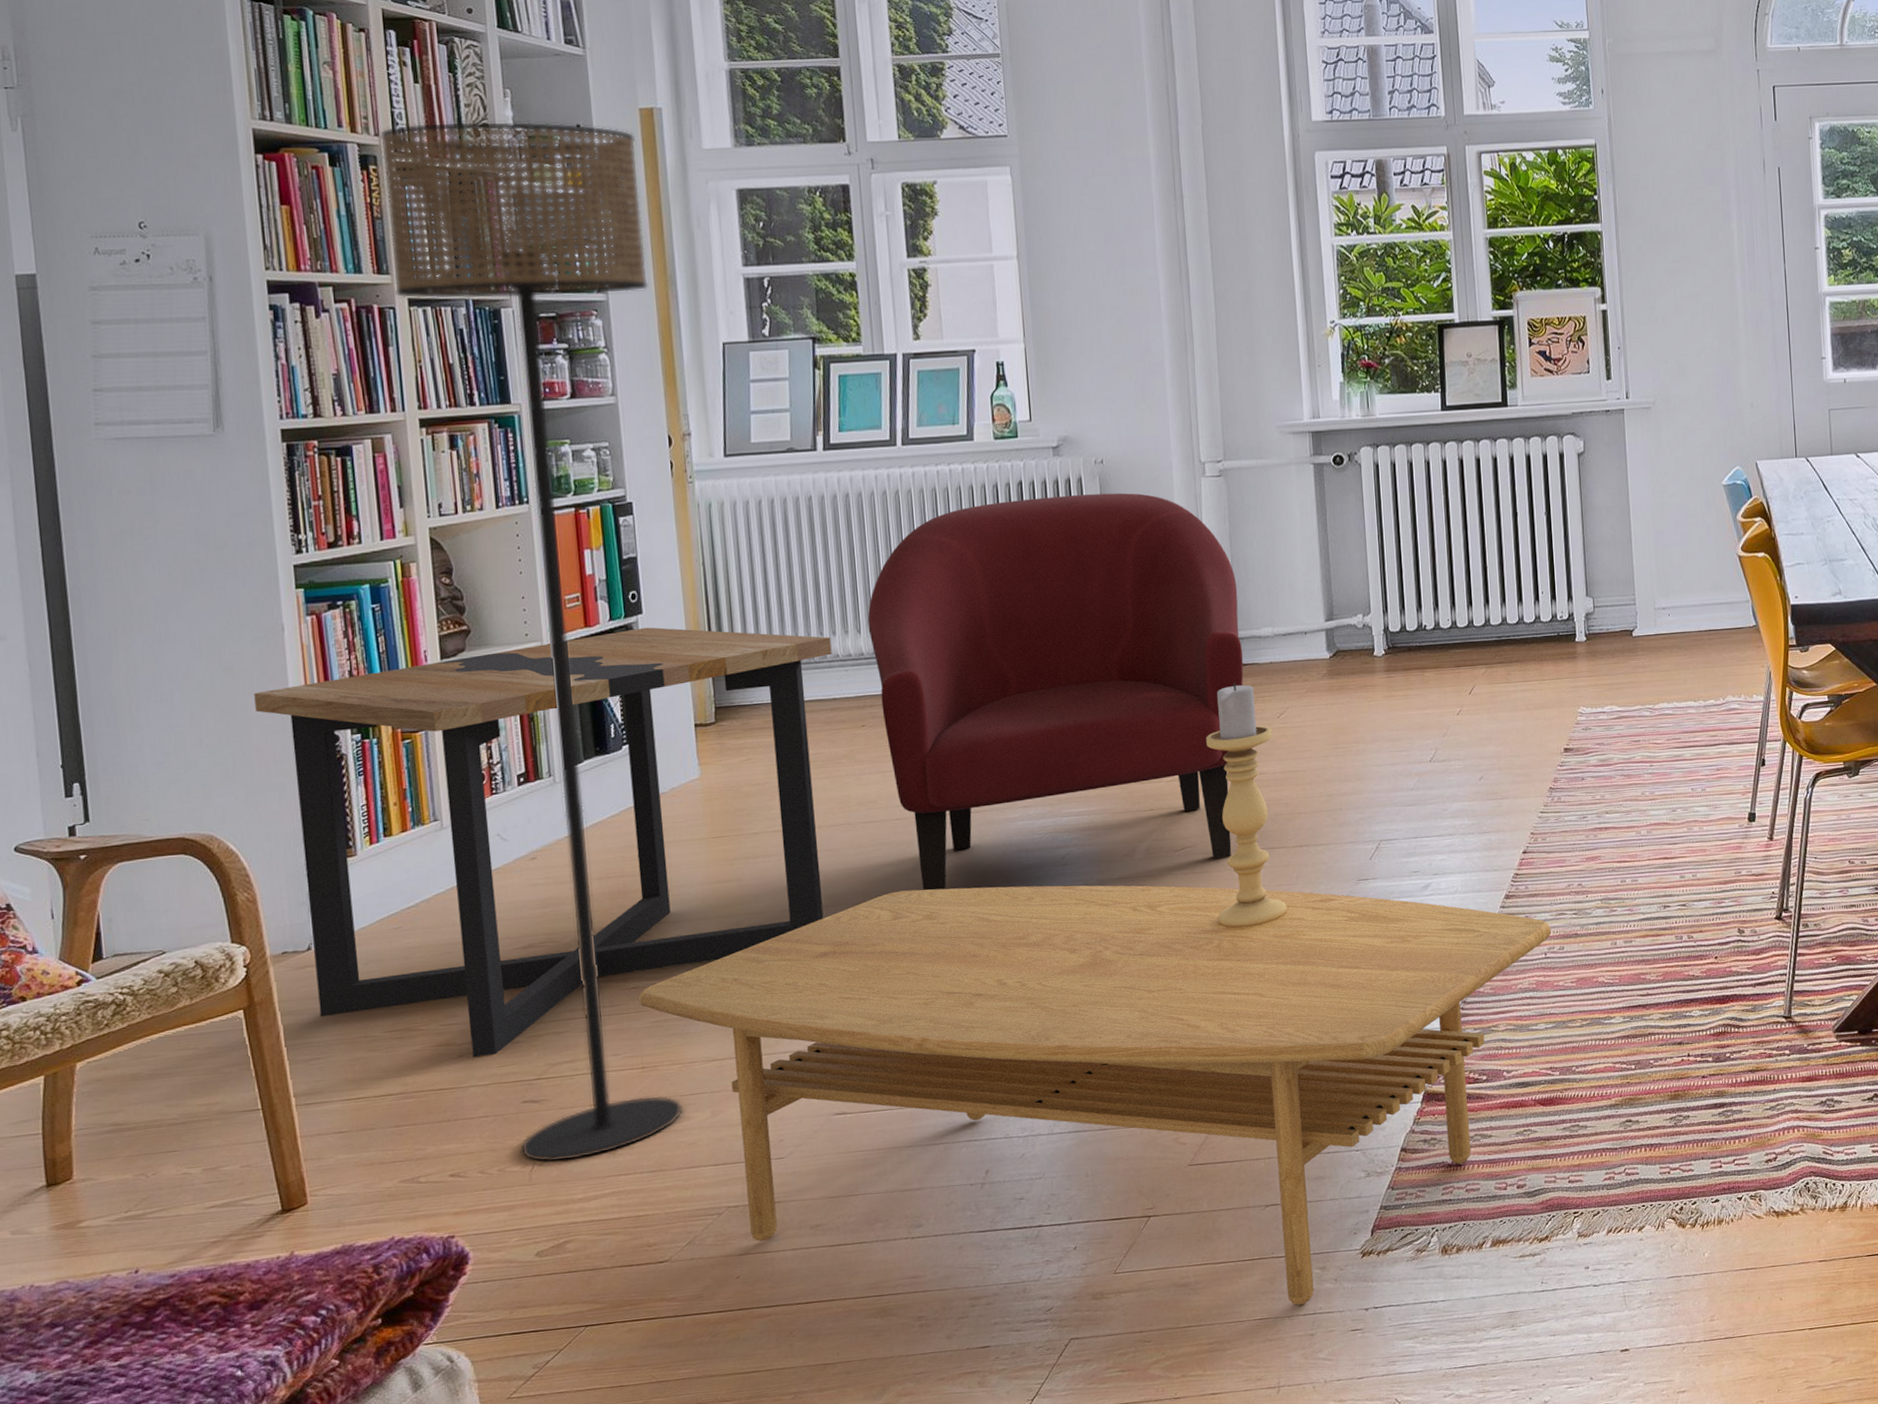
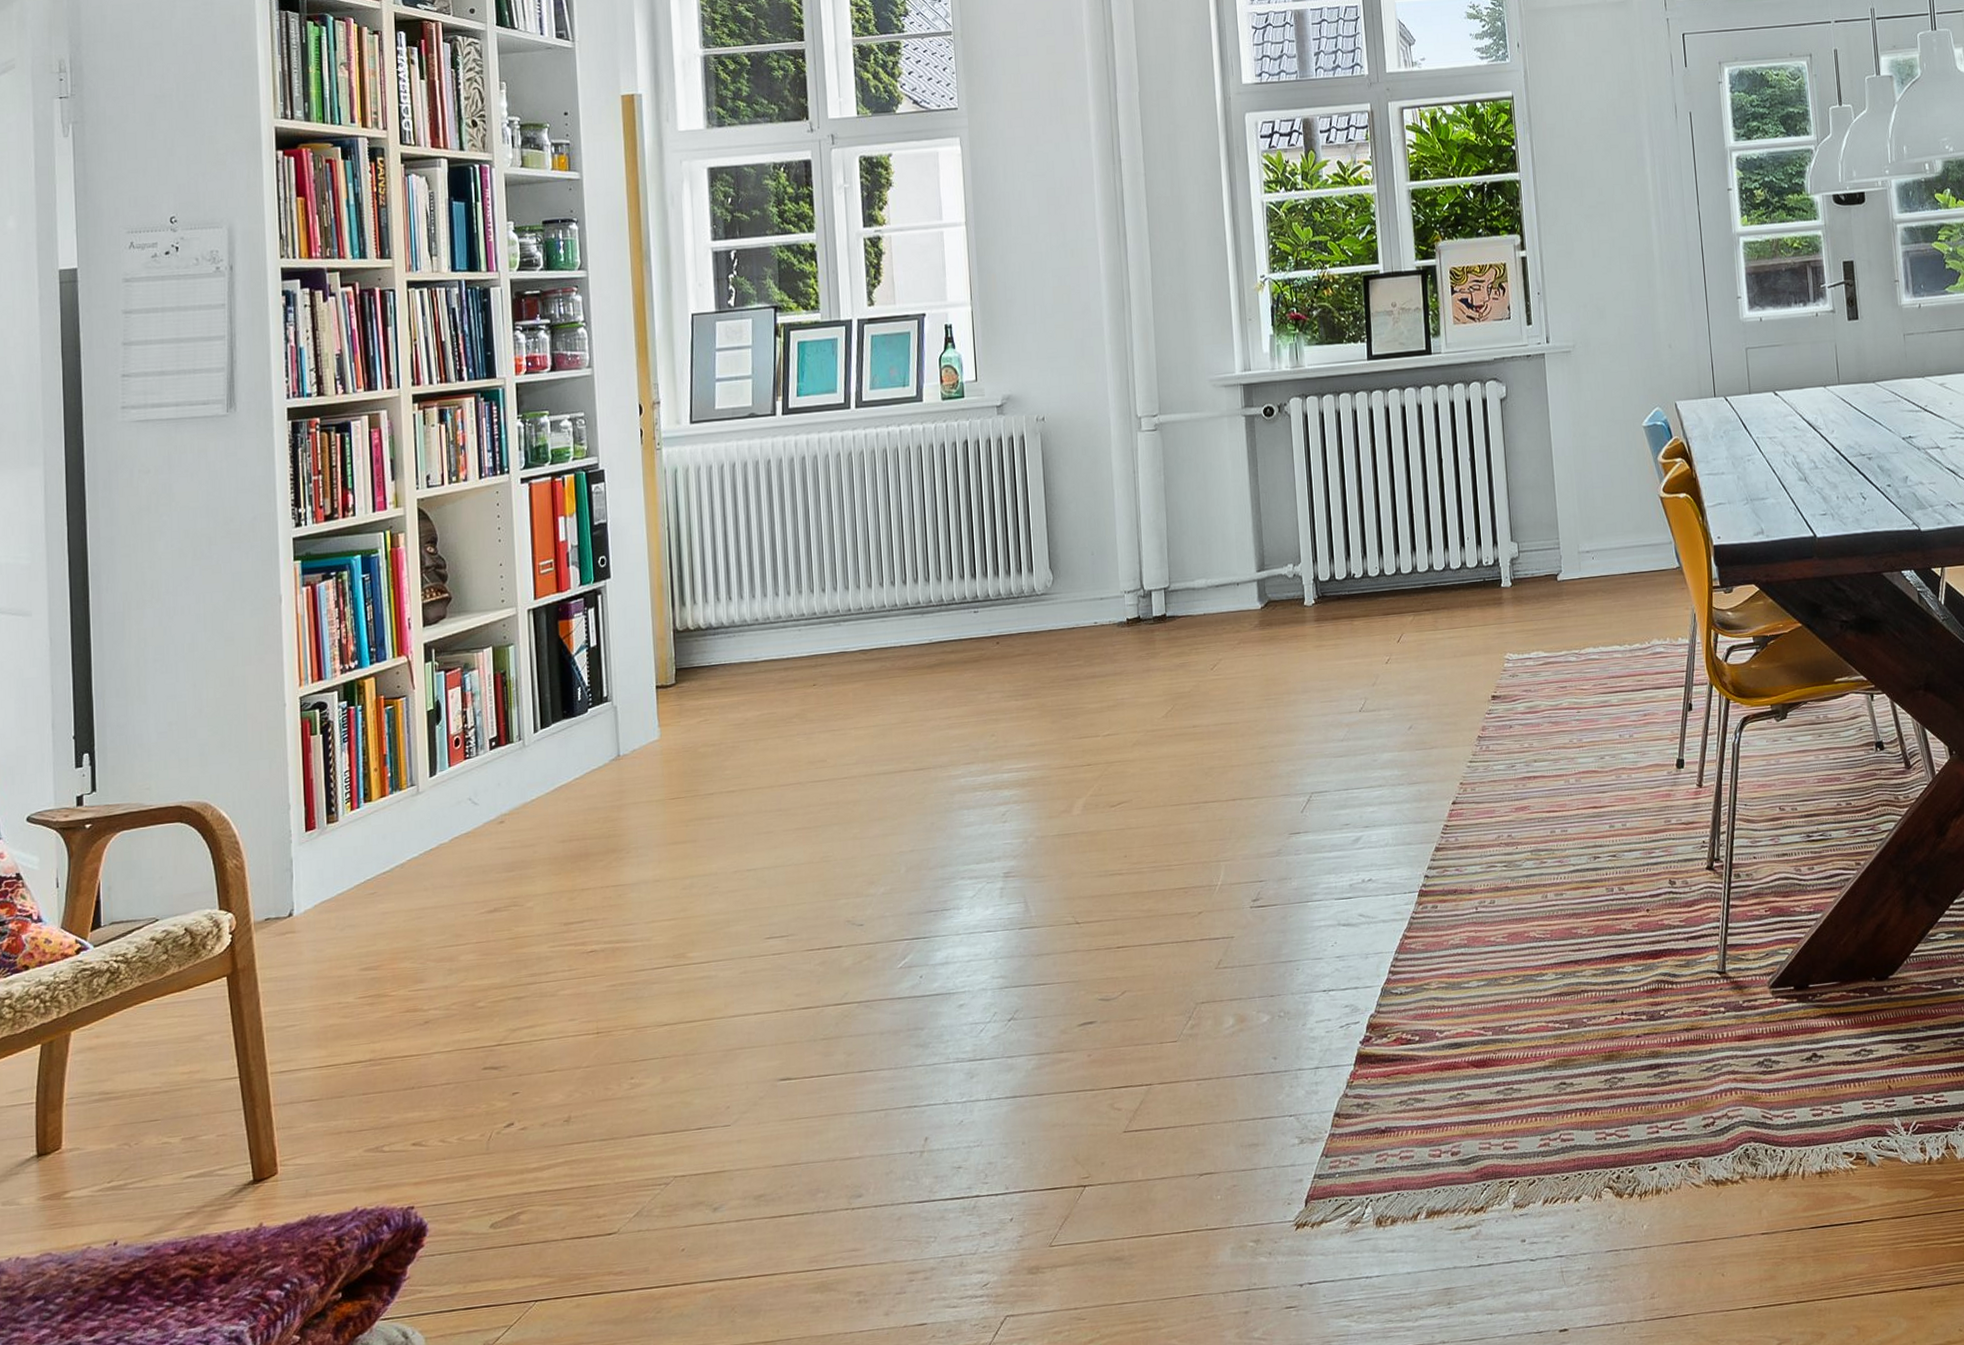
side table: present [254,627,832,1058] -> none [251,591,786,1024]
floor lamp: present [379,121,683,1163] -> none [387,111,635,1131]
coffee table: present [639,885,1551,1306] -> none [596,842,1482,1282]
armchair: present [867,492,1244,891] -> none [820,449,1178,850]
candle holder: present [1206,683,1288,928] -> none [1141,635,1221,885]

